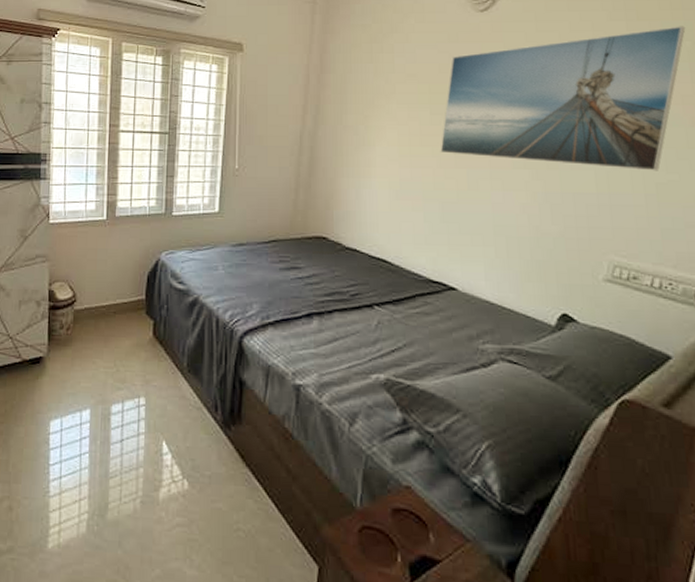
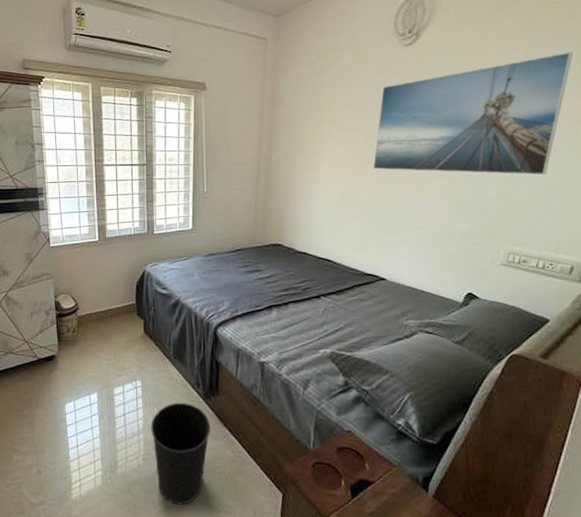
wastebasket: none [153,429,228,570] -> present [151,402,210,505]

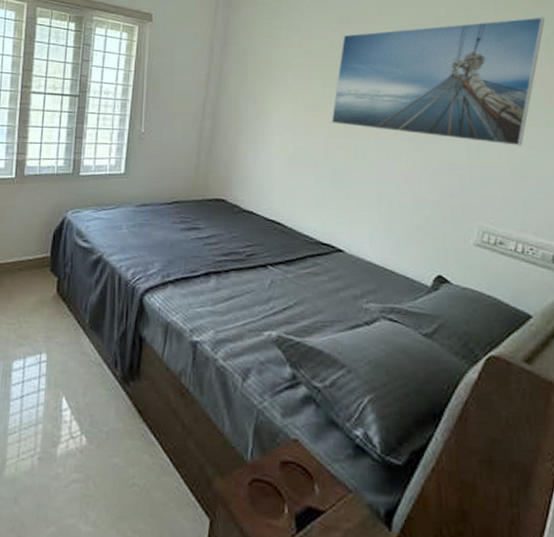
wastebasket: present [151,402,210,505] -> none [52,385,126,526]

